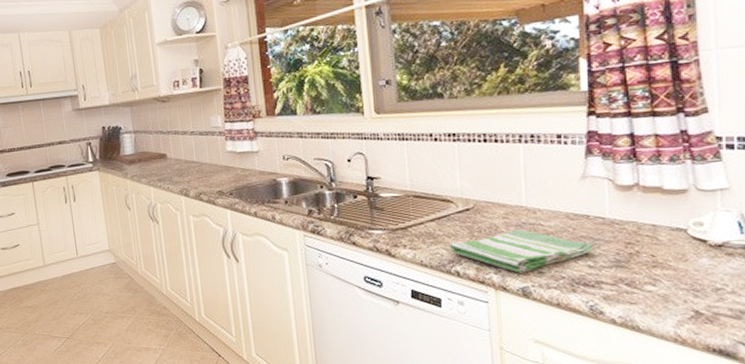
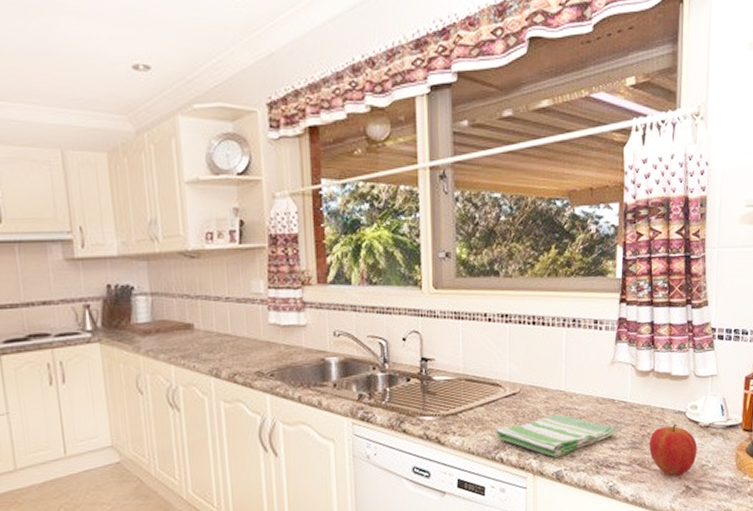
apple: none [640,242,708,299] -> present [649,424,698,476]

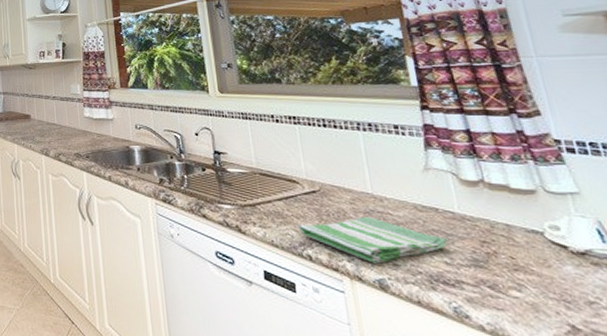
apple: present [649,424,698,476] -> none [498,245,577,311]

